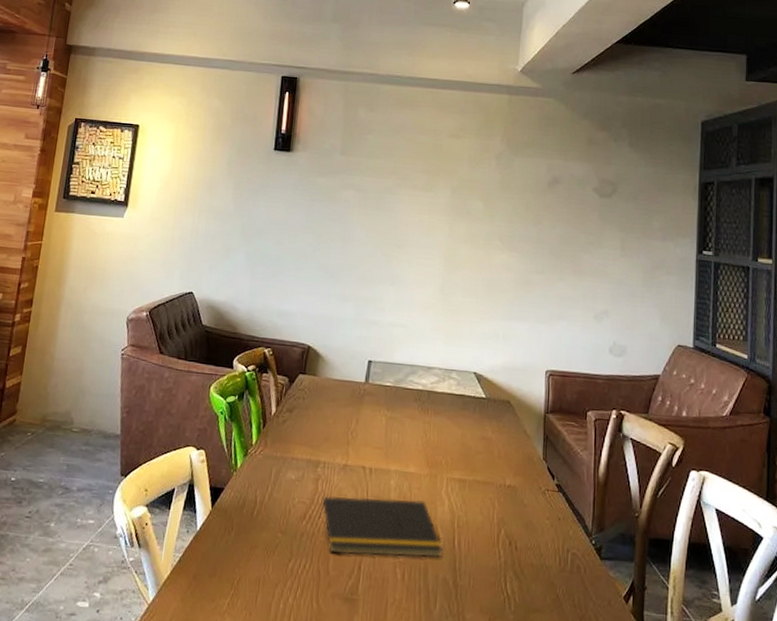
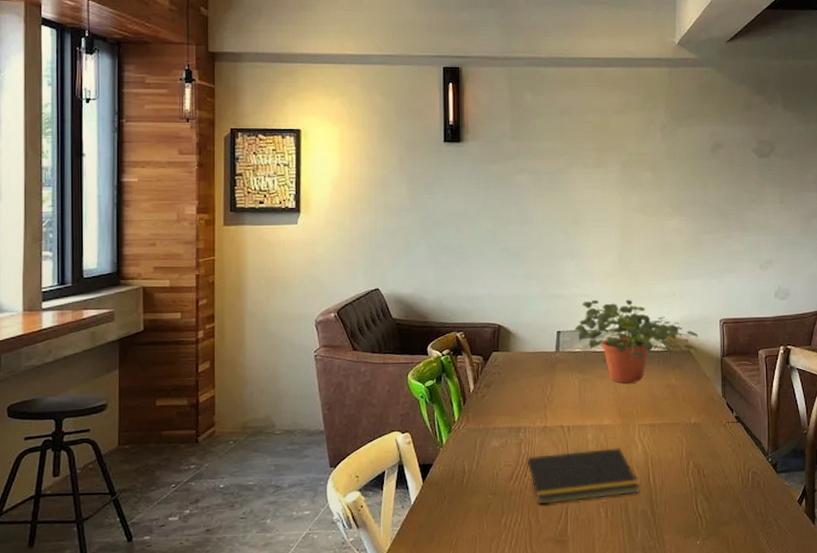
potted plant: none [386,331,520,429] -> present [574,299,698,384]

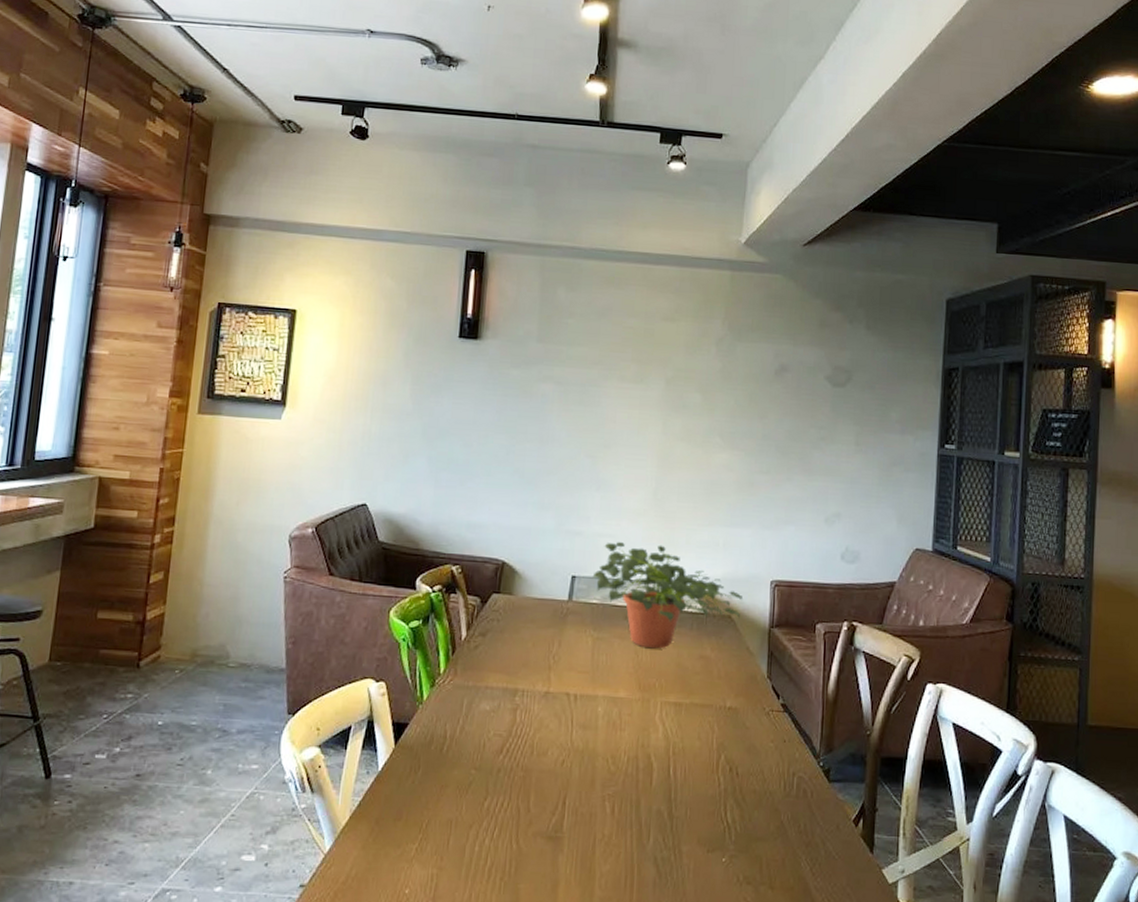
notepad: present [525,447,639,505] -> none [517,726,656,790]

